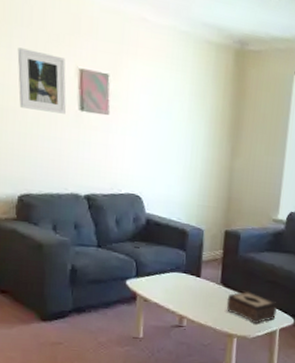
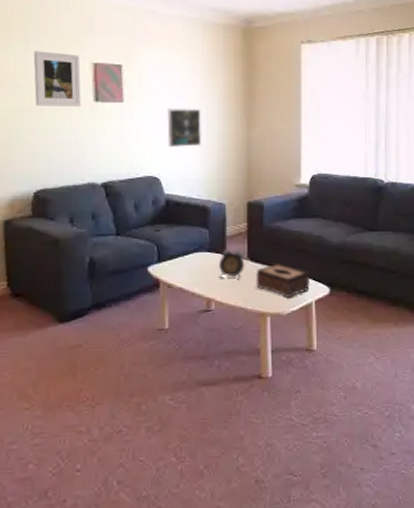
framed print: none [151,127,187,169] -> present [167,108,201,147]
alarm clock: none [193,269,218,300] -> present [219,245,245,278]

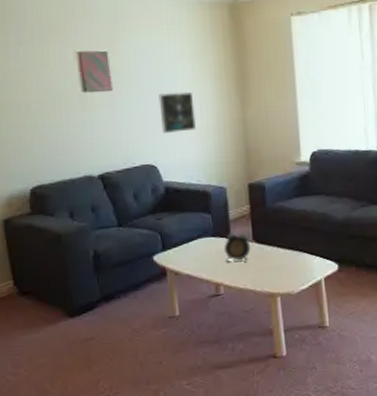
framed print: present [33,51,81,107] -> none [15,43,69,101]
tissue box: present [256,263,310,297] -> none [262,243,318,277]

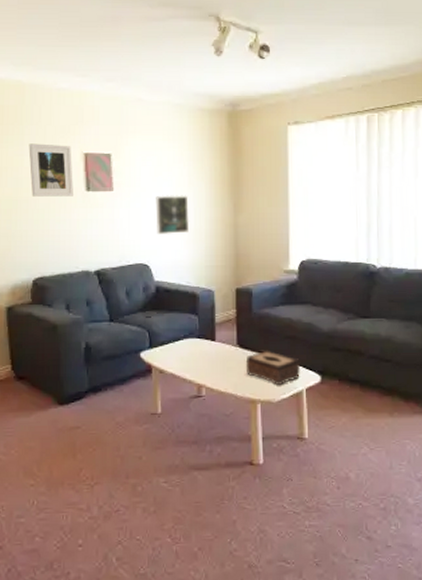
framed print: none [15,43,69,101] -> present [28,143,73,197]
alarm clock: present [224,228,251,262] -> none [209,331,234,364]
tissue box: none [262,243,318,277] -> present [245,350,300,385]

